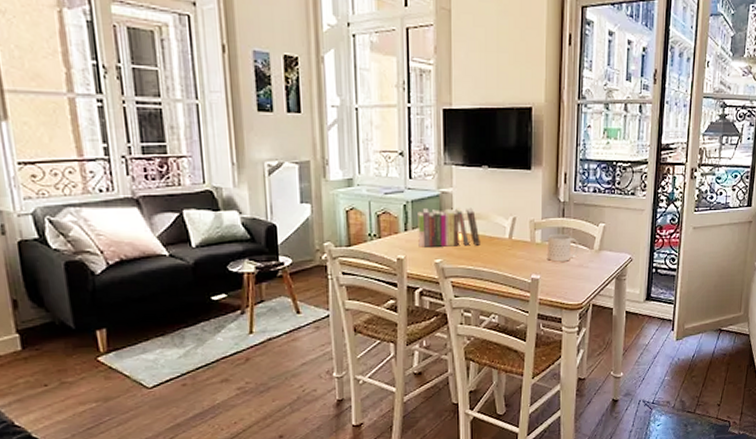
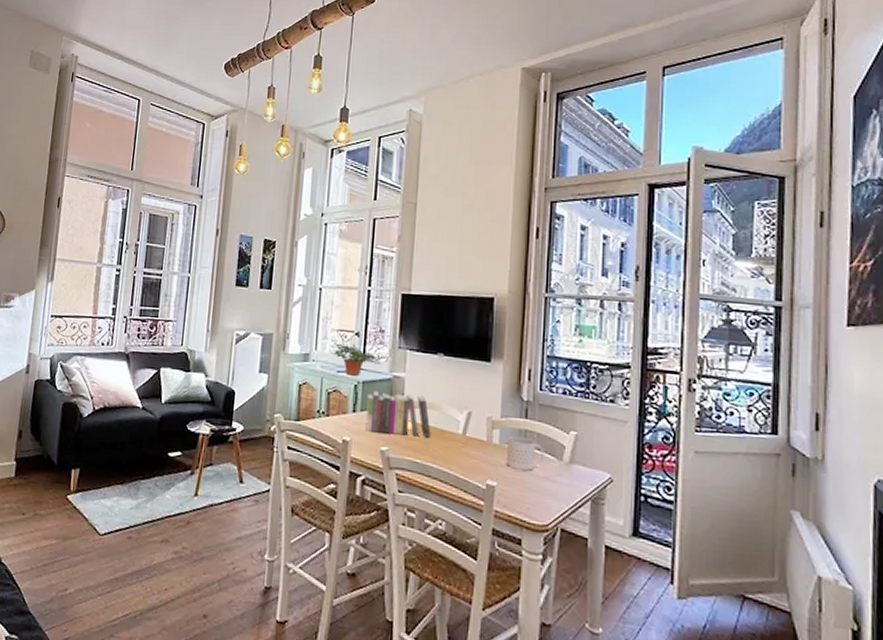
potted plant: none [379,164,429,196] -> present [334,343,382,376]

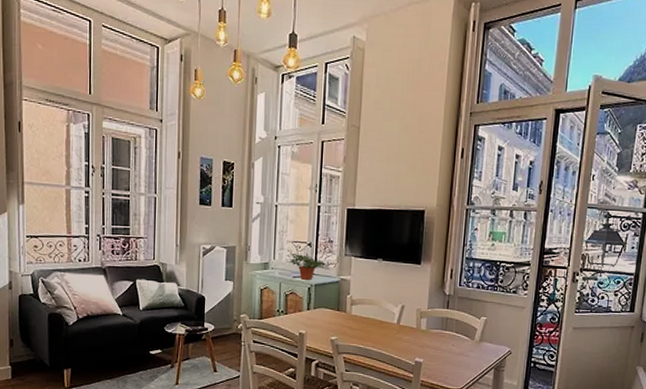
books: present [365,391,431,438] -> none [318,292,372,328]
mug: present [507,435,544,472] -> none [431,322,461,350]

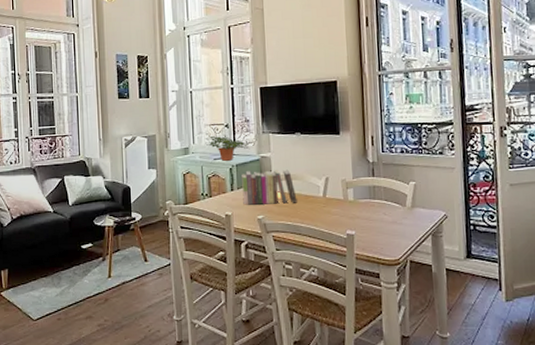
books: none [318,292,372,328] -> present [241,169,297,205]

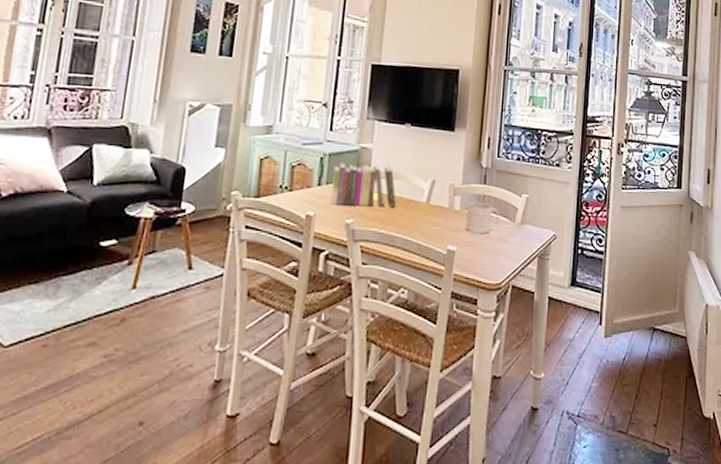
potted plant: present [209,135,250,161] -> none [299,114,349,148]
mug: none [360,191,391,220] -> present [466,201,500,235]

